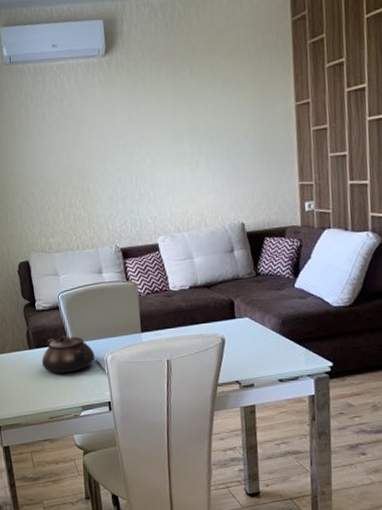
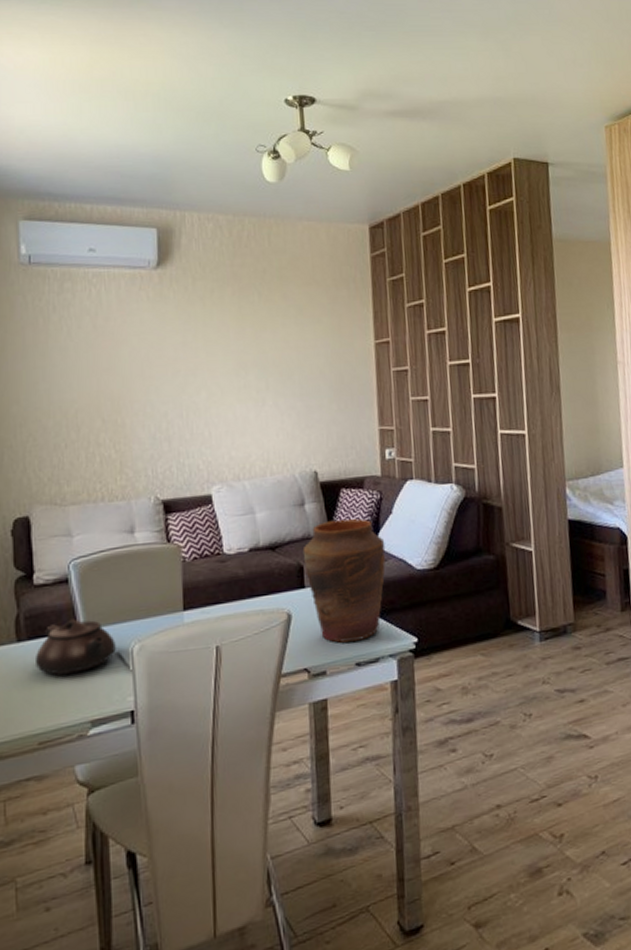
vase: none [233,262,305,363] -> present [302,518,386,643]

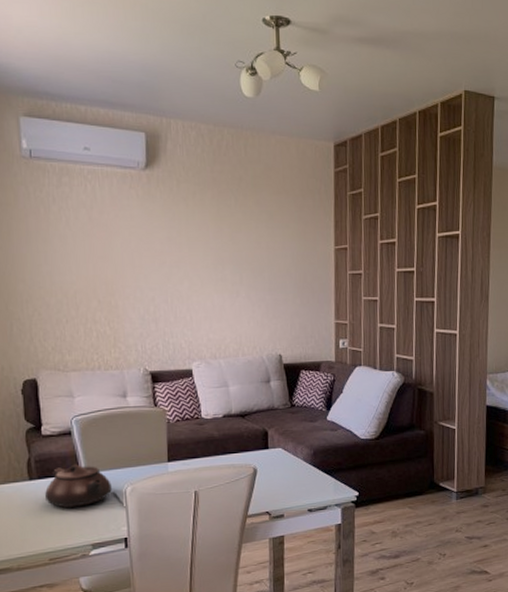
vase: present [302,518,386,643] -> none [267,395,336,493]

